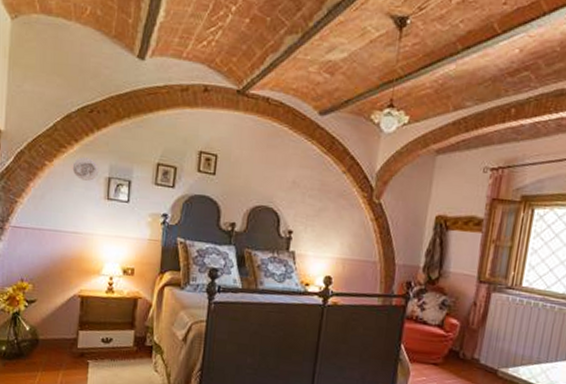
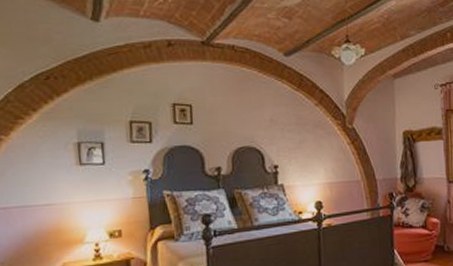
relief sculpture: present [72,157,99,181] -> none [33,126,66,150]

